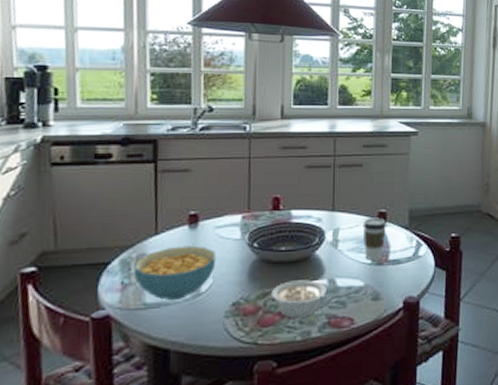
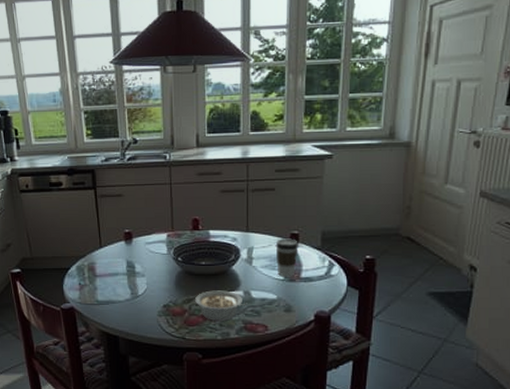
cereal bowl: present [134,245,217,301] -> none [87,257,149,300]

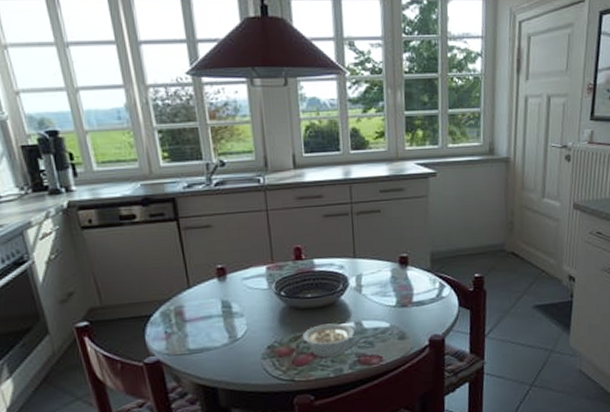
coffee cup: present [275,238,298,277] -> none [384,262,408,303]

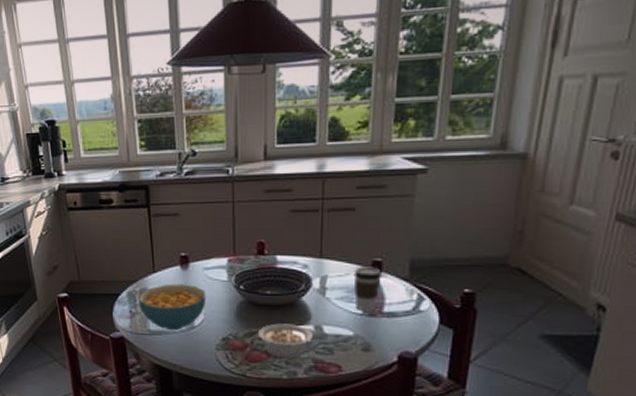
cereal bowl: none [174,296,248,347] -> present [139,284,206,331]
coffee cup: none [384,262,408,303] -> present [353,266,381,311]

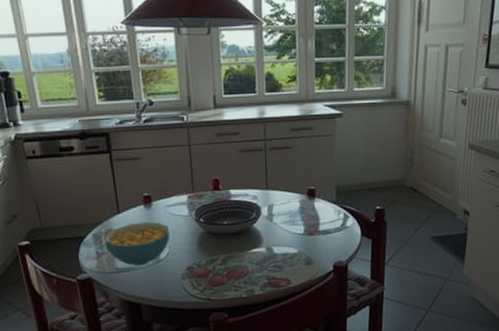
legume: present [258,323,319,358] -> none [219,248,270,279]
coffee cup: present [353,266,381,311] -> none [294,194,315,232]

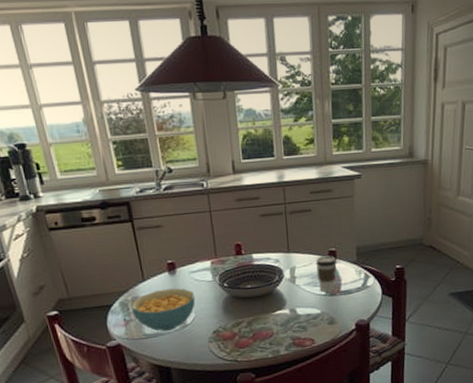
coffee cup: none [294,194,315,232] -> present [315,255,337,292]

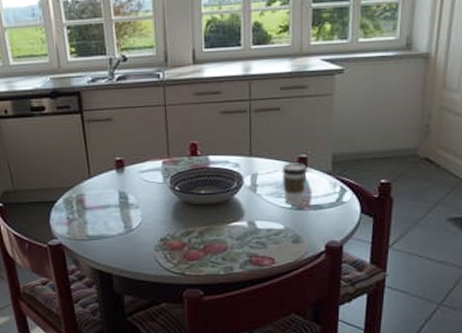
cereal bowl: present [131,288,196,332] -> none [75,188,143,235]

